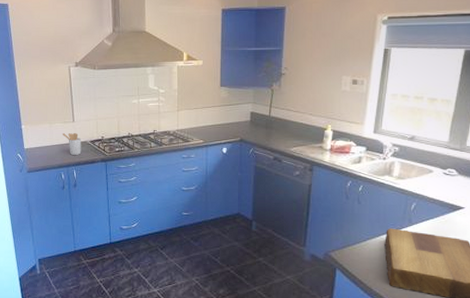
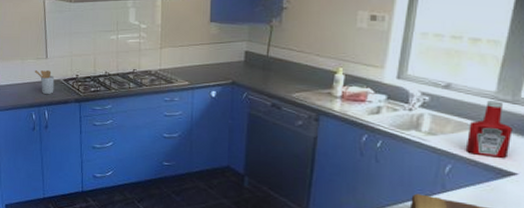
ketchup bottle: none [426,149,461,195] -> present [465,101,513,158]

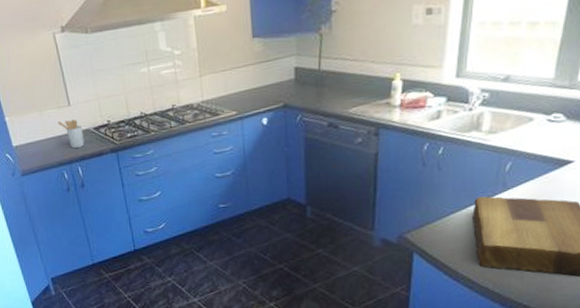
ketchup bottle: present [465,101,513,158] -> none [525,88,570,148]

